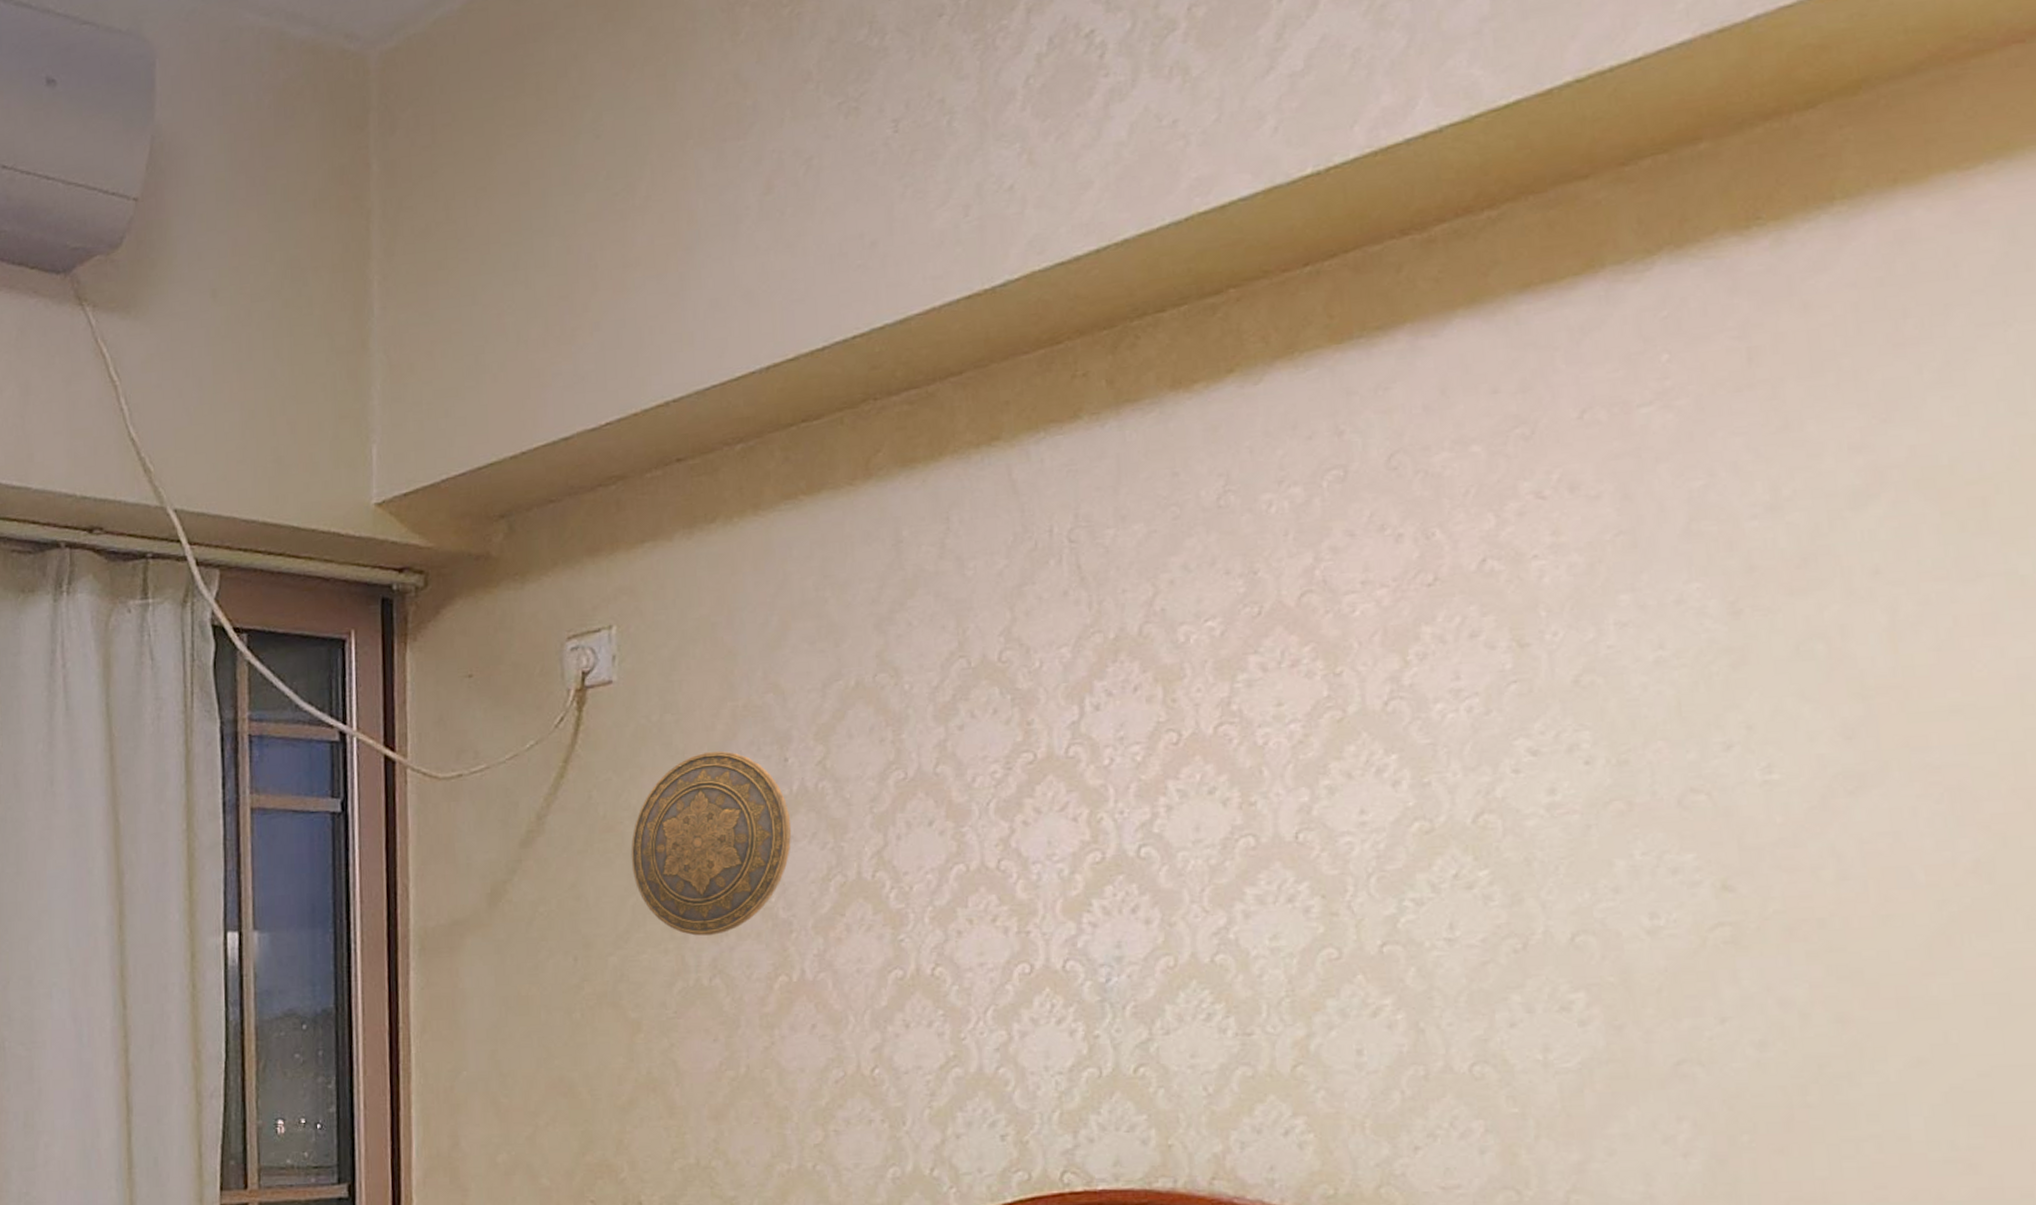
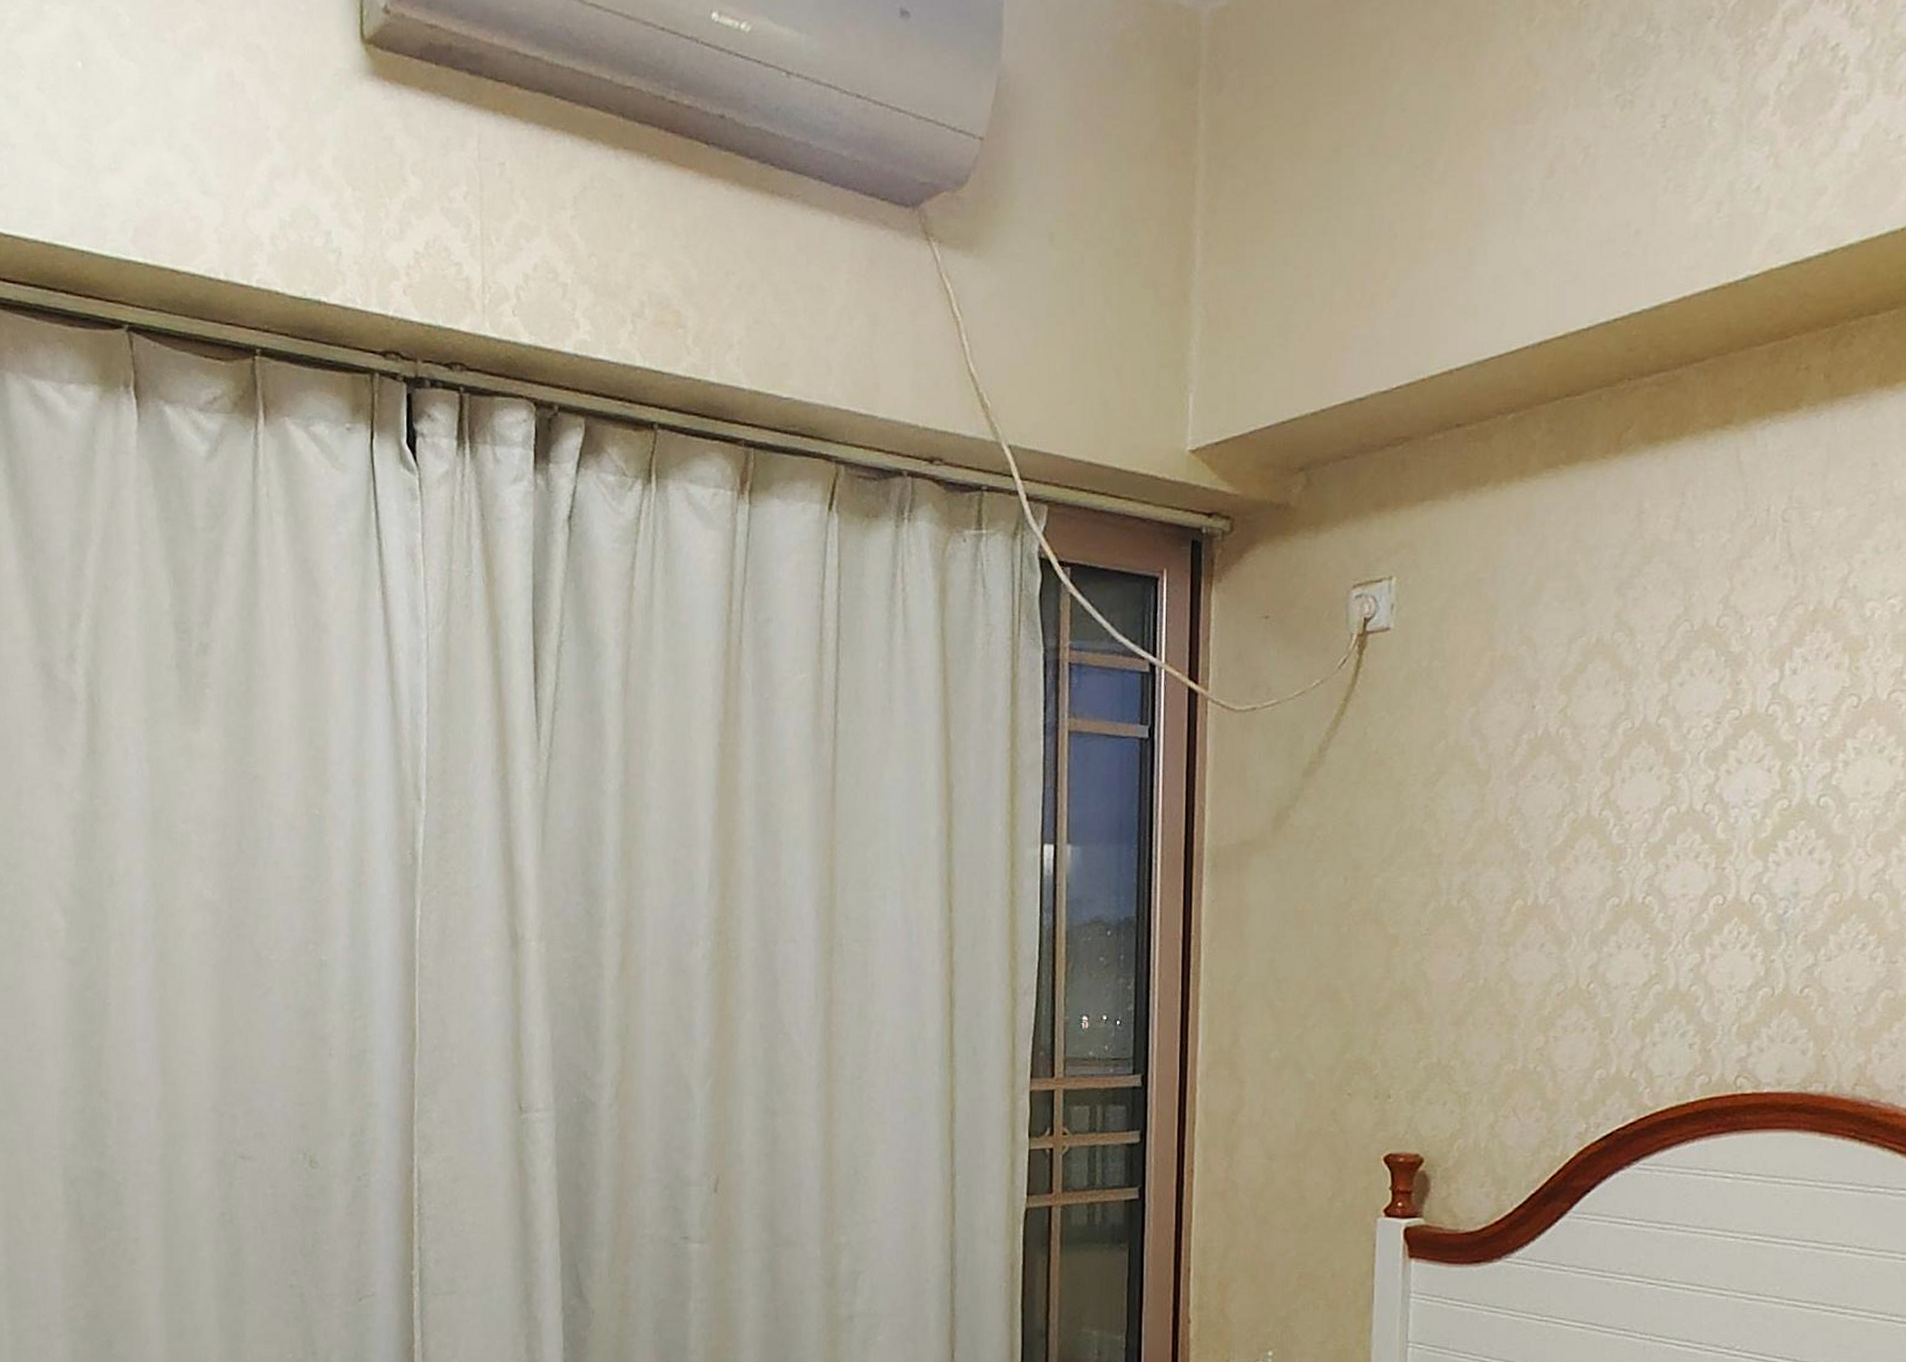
decorative plate: present [631,750,792,936] -> none [1398,696,1535,862]

